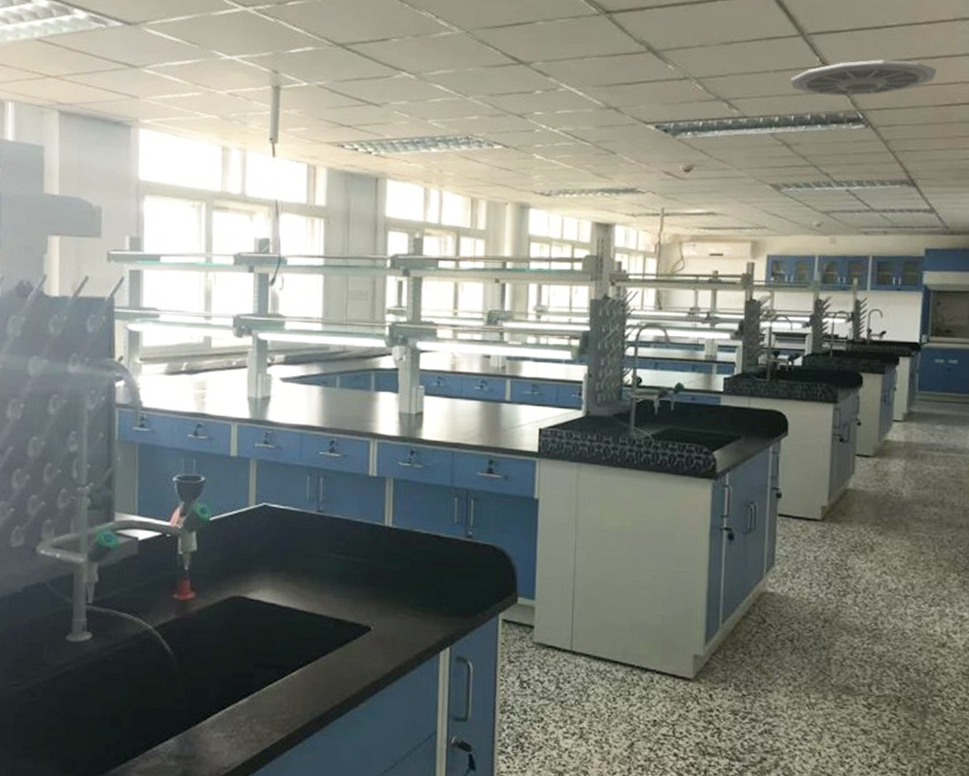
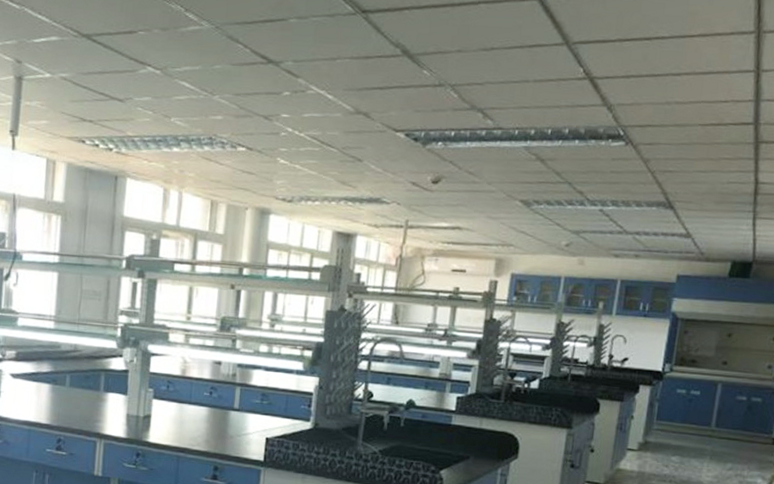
ceiling vent: present [791,60,936,96] -> none [551,73,707,111]

